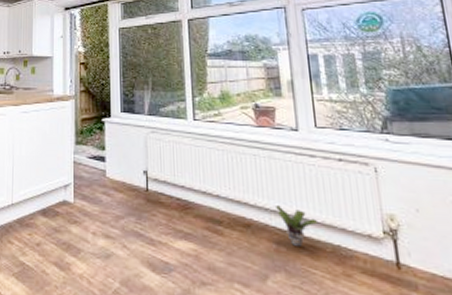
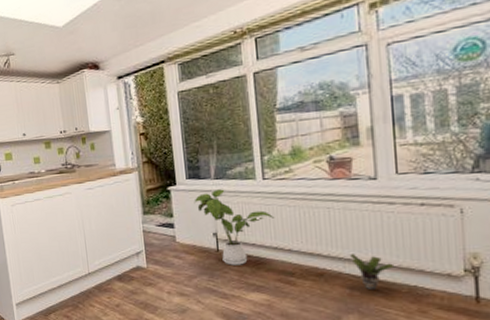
house plant: none [127,126,204,208] -> present [194,189,275,266]

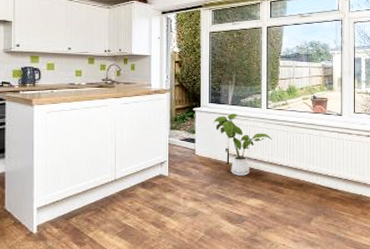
potted plant: present [350,252,395,291] -> none [322,169,349,198]

